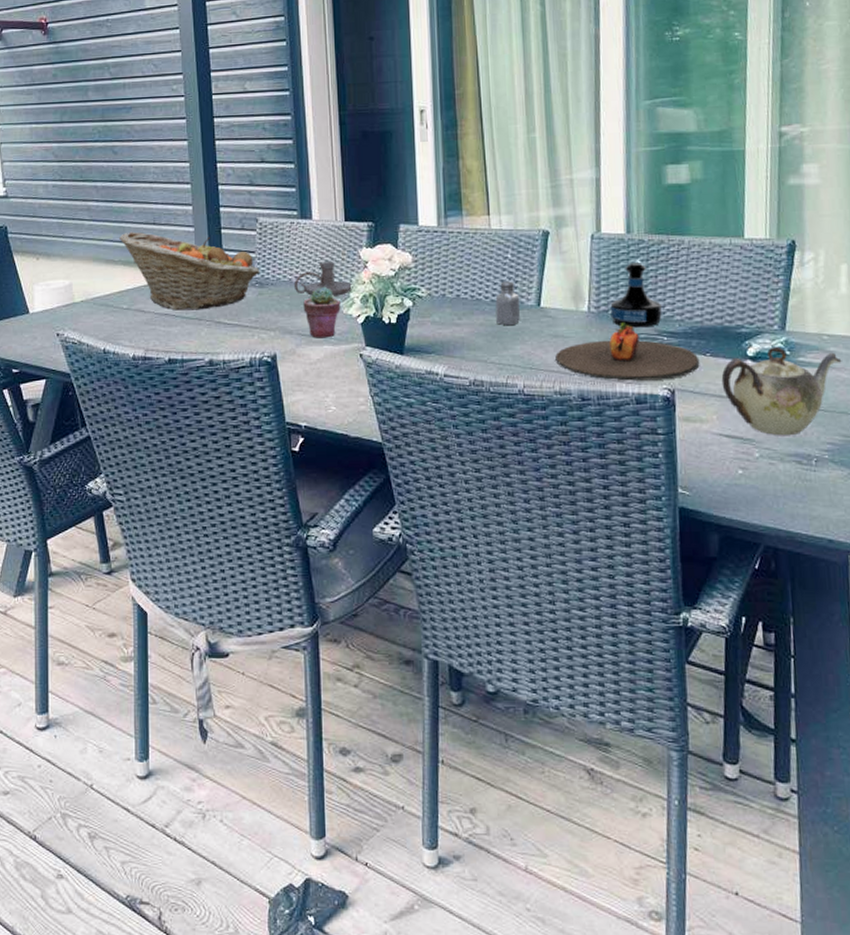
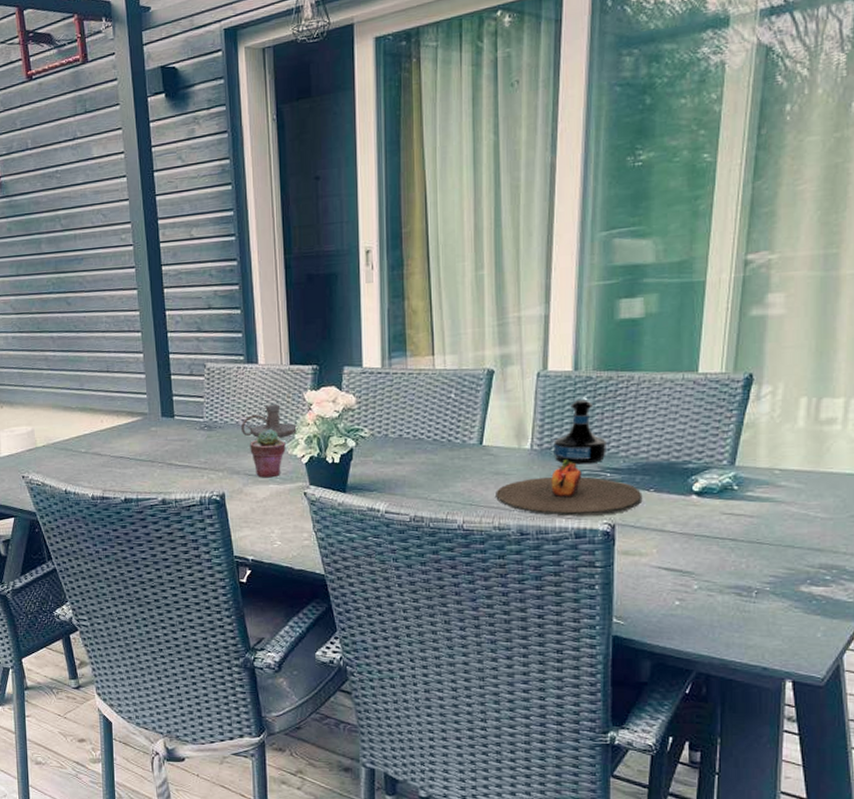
fruit basket: present [119,231,260,311] -> none [76,379,209,454]
saltshaker: present [495,281,520,326] -> none [437,420,462,464]
teapot: present [721,346,842,436] -> none [664,481,793,569]

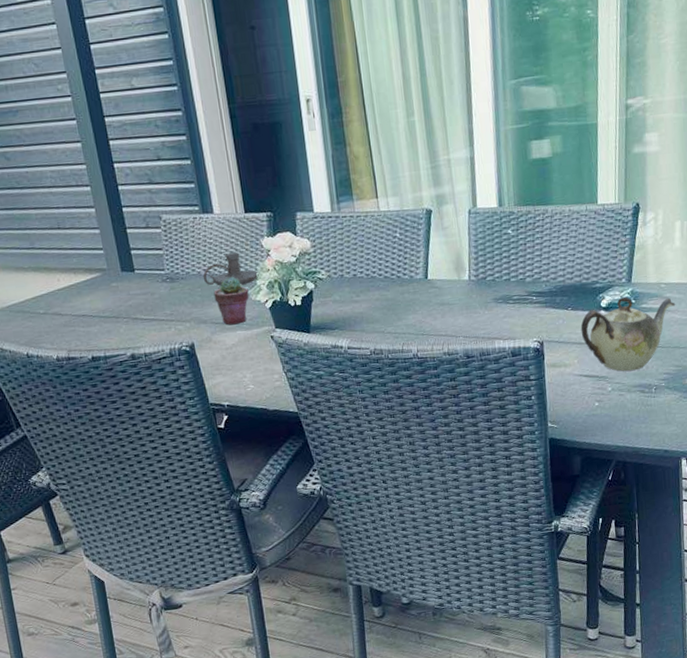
plate: present [496,459,643,517] -> none [443,287,563,338]
tequila bottle: present [553,400,606,464] -> none [487,232,531,291]
teapot: none [664,481,793,569] -> present [580,296,676,372]

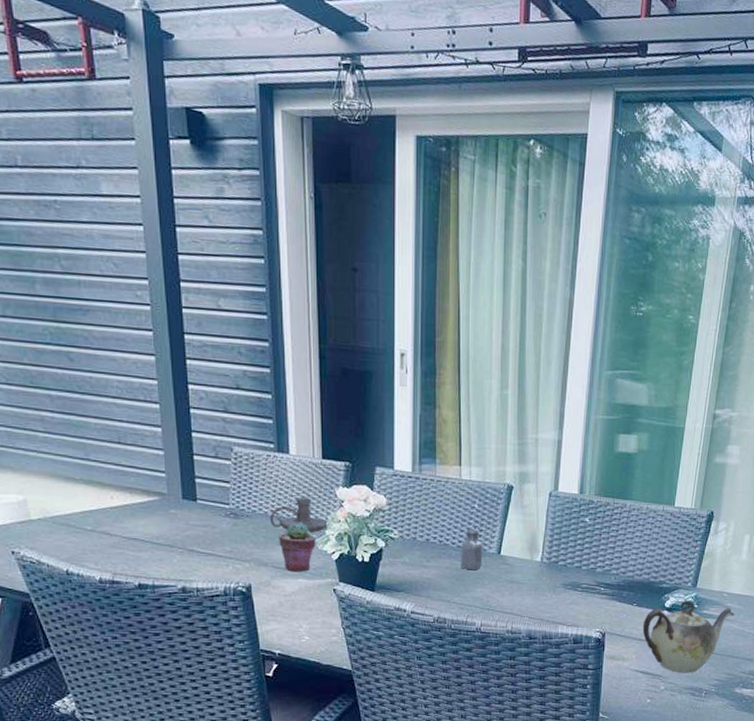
saltshaker: none [388,258,411,299] -> present [461,529,483,571]

